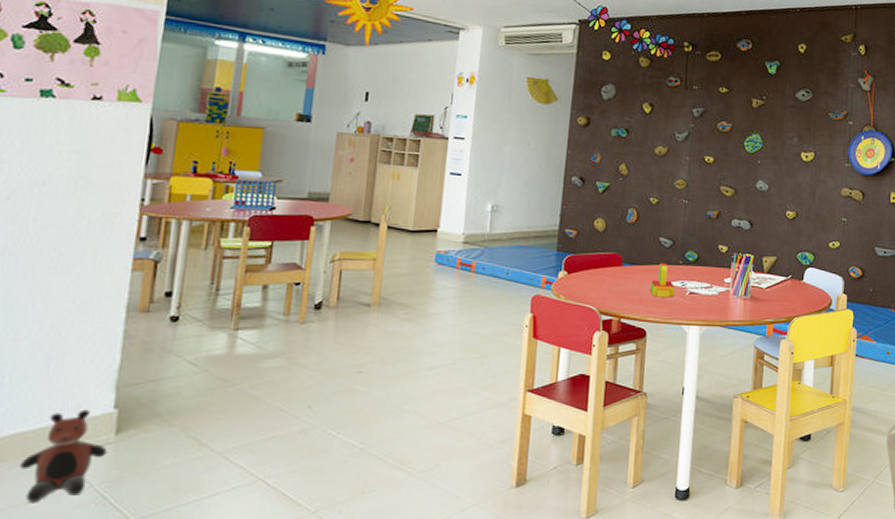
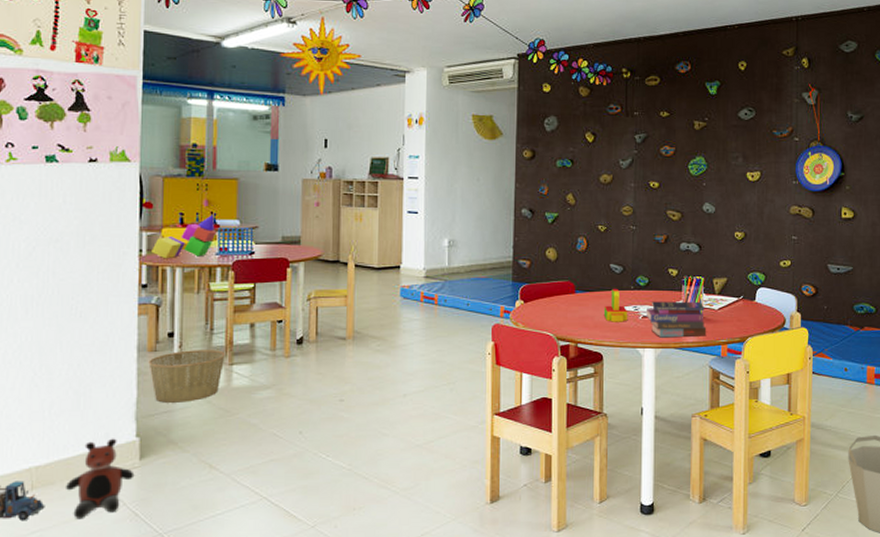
basket: none [138,312,231,370] -> present [148,350,226,403]
toy blocks: none [155,165,235,211] -> present [151,215,217,259]
books: none [693,277,754,316] -> present [647,301,707,338]

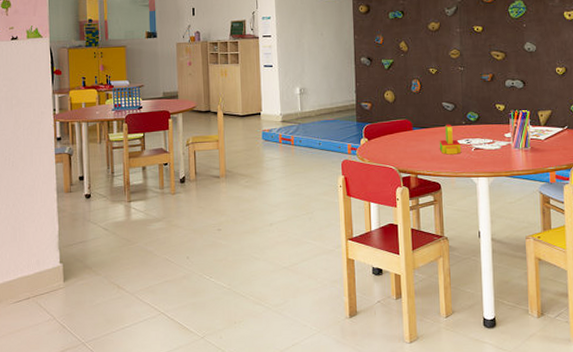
teddy bear: present [65,438,135,518] -> none [9,264,61,330]
basket: present [148,350,226,403] -> none [66,190,125,235]
toy blocks: present [151,215,217,259] -> none [63,77,112,116]
books: present [647,301,707,338] -> none [478,133,535,167]

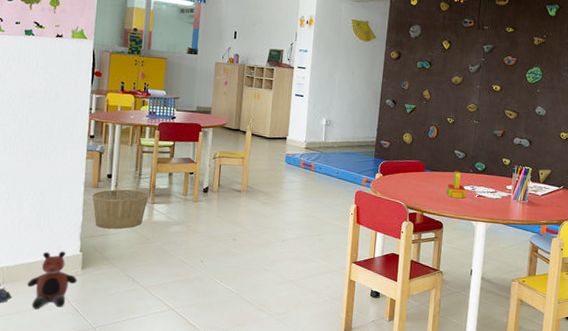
teddy bear: none [9,264,61,330] -> present [26,251,77,309]
basket: none [66,190,125,235] -> present [92,189,149,229]

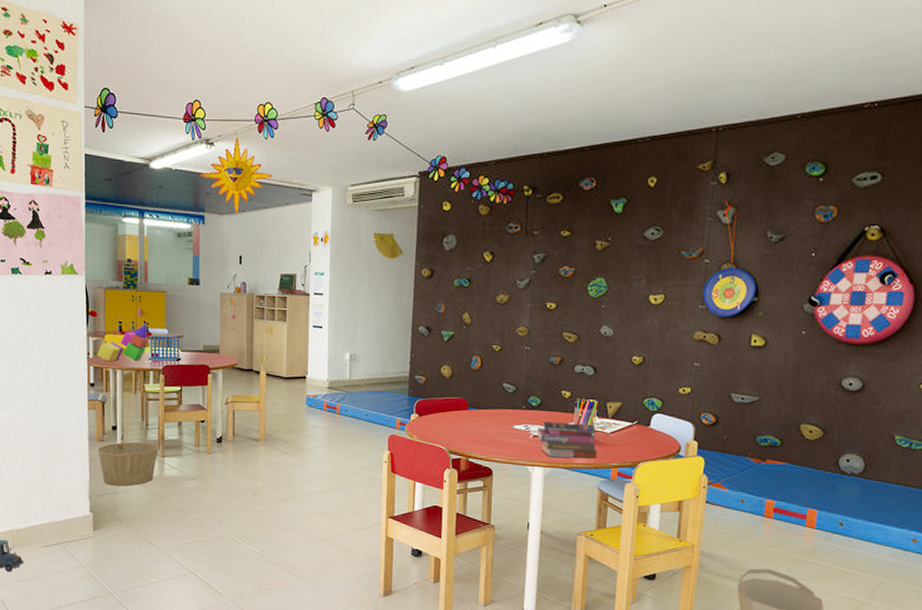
teddy bear: present [26,251,77,309] -> none [38,511,90,574]
toy blocks: none [99,85,148,118] -> present [97,324,149,362]
toy blocks: present [446,170,467,199] -> none [495,407,519,440]
books: none [481,184,531,217] -> present [537,421,598,459]

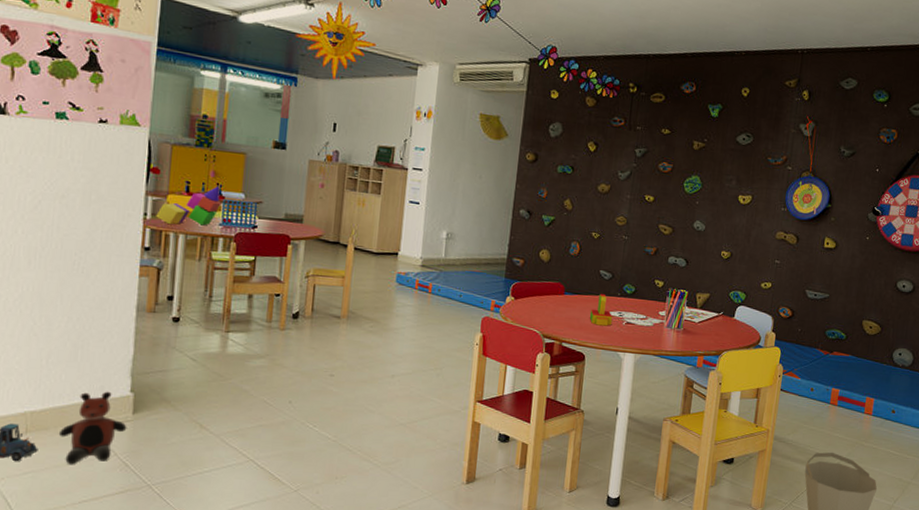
teddy bear: none [38,511,90,574] -> present [58,391,127,464]
basket: present [97,442,159,487] -> none [146,314,223,364]
toy blocks: none [495,407,519,440] -> present [589,293,613,326]
books: present [537,421,598,459] -> none [630,309,686,347]

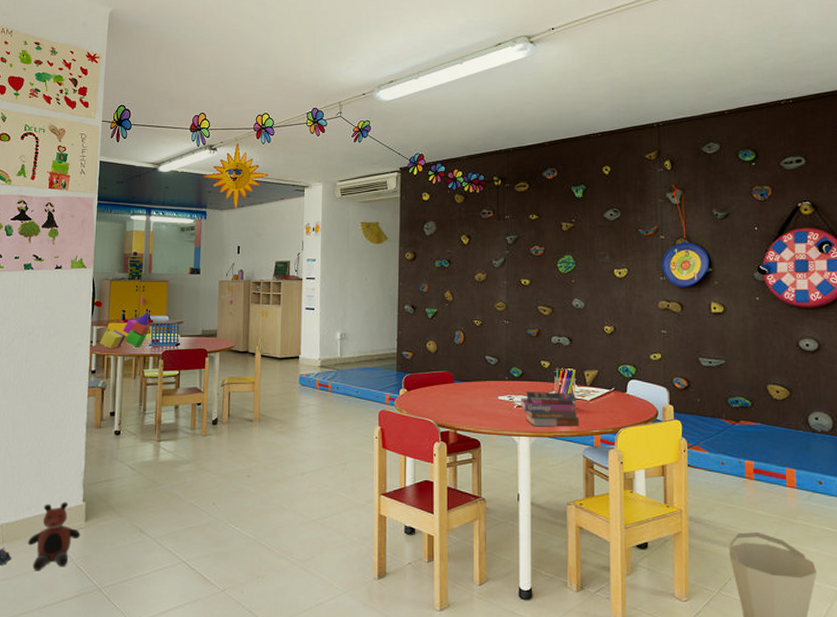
toy blocks: present [589,293,613,326] -> none [480,378,504,411]
books: none [630,309,686,347] -> present [521,391,580,427]

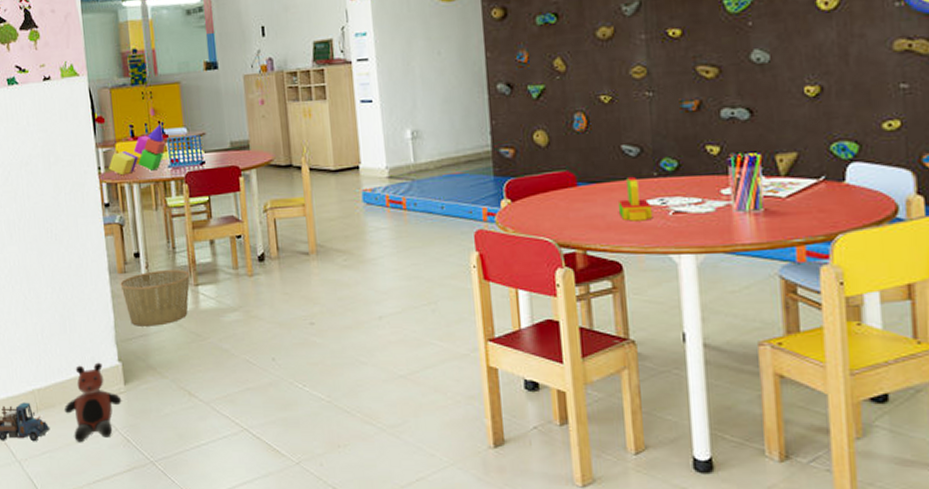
basket: none [94,427,155,473] -> present [120,270,190,326]
toy blocks: none [480,378,504,411] -> present [617,176,653,221]
books: present [521,391,580,427] -> none [679,187,772,240]

